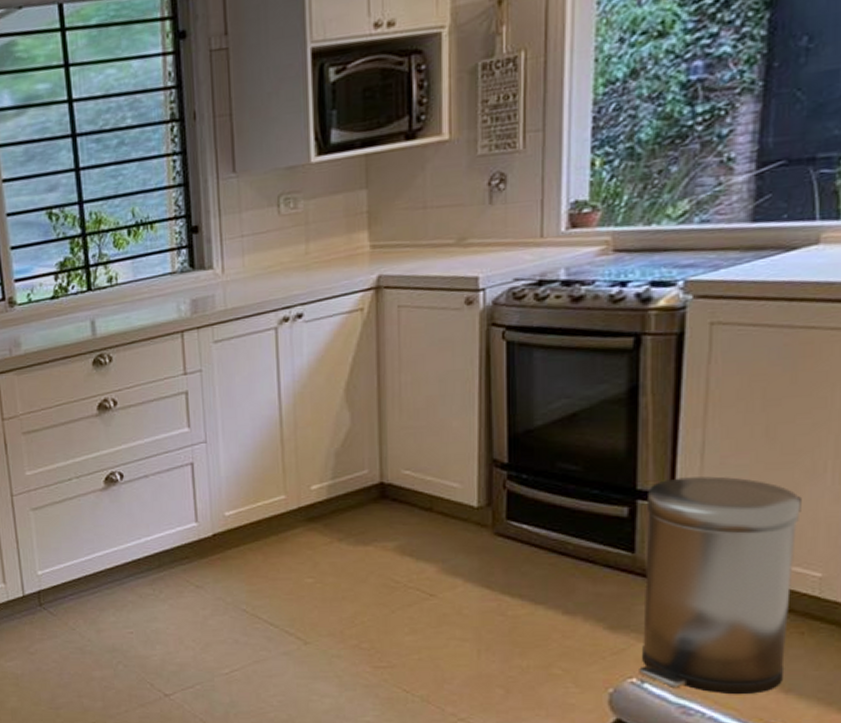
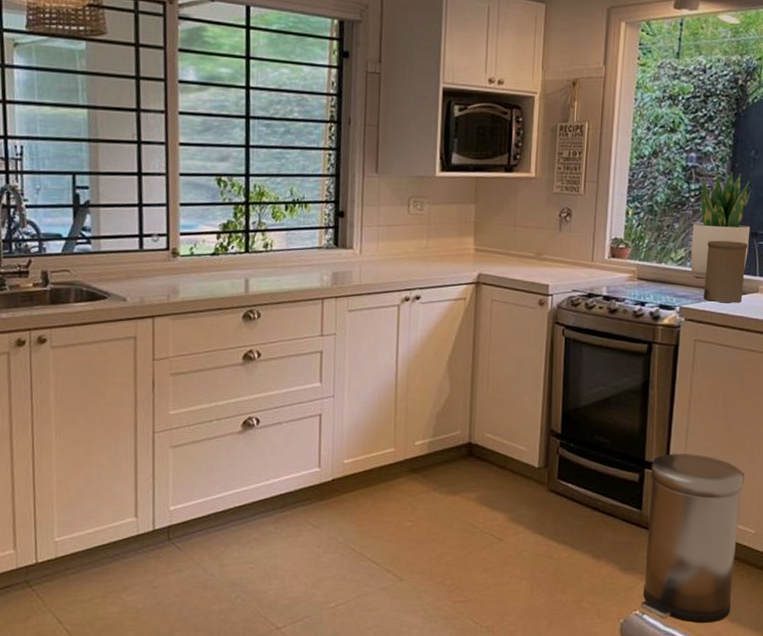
planter: none [700,74,805,237] -> present [691,171,752,279]
canister: none [724,174,798,267] -> present [704,240,748,304]

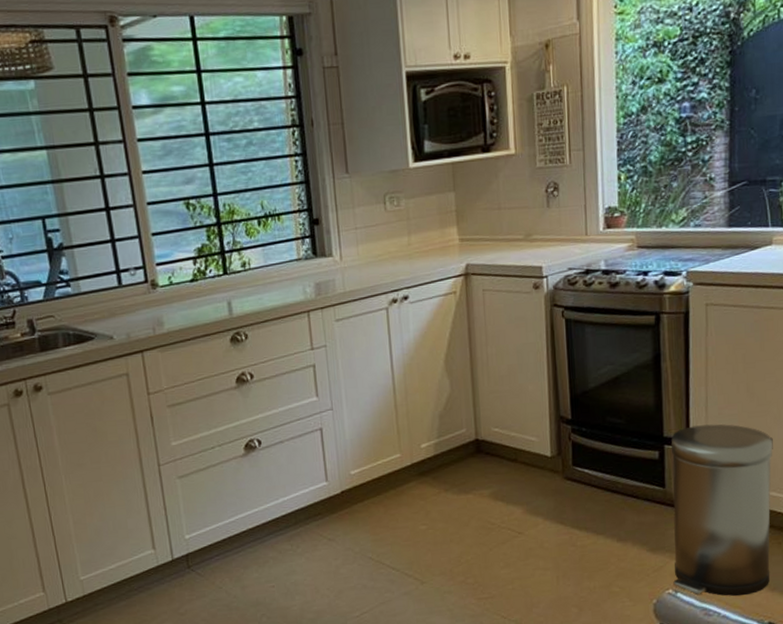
planter: present [691,171,752,279] -> none [692,116,758,238]
canister: present [704,240,748,304] -> none [711,192,756,262]

